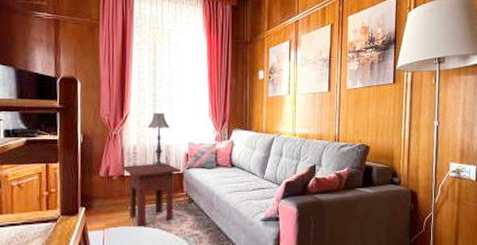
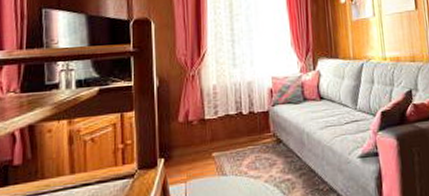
side table: present [122,163,182,227] -> none [202,101,267,176]
table lamp: present [147,112,170,168] -> none [227,47,251,108]

